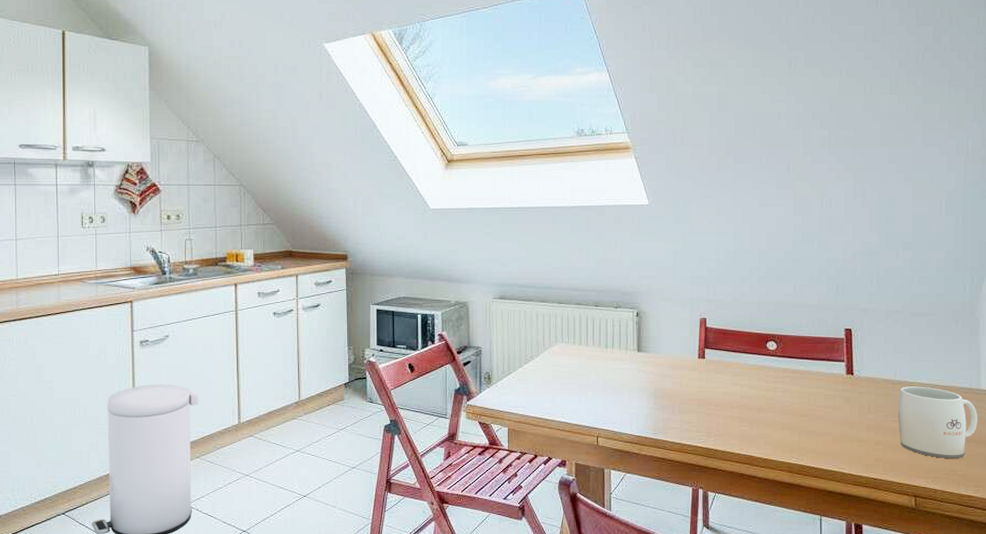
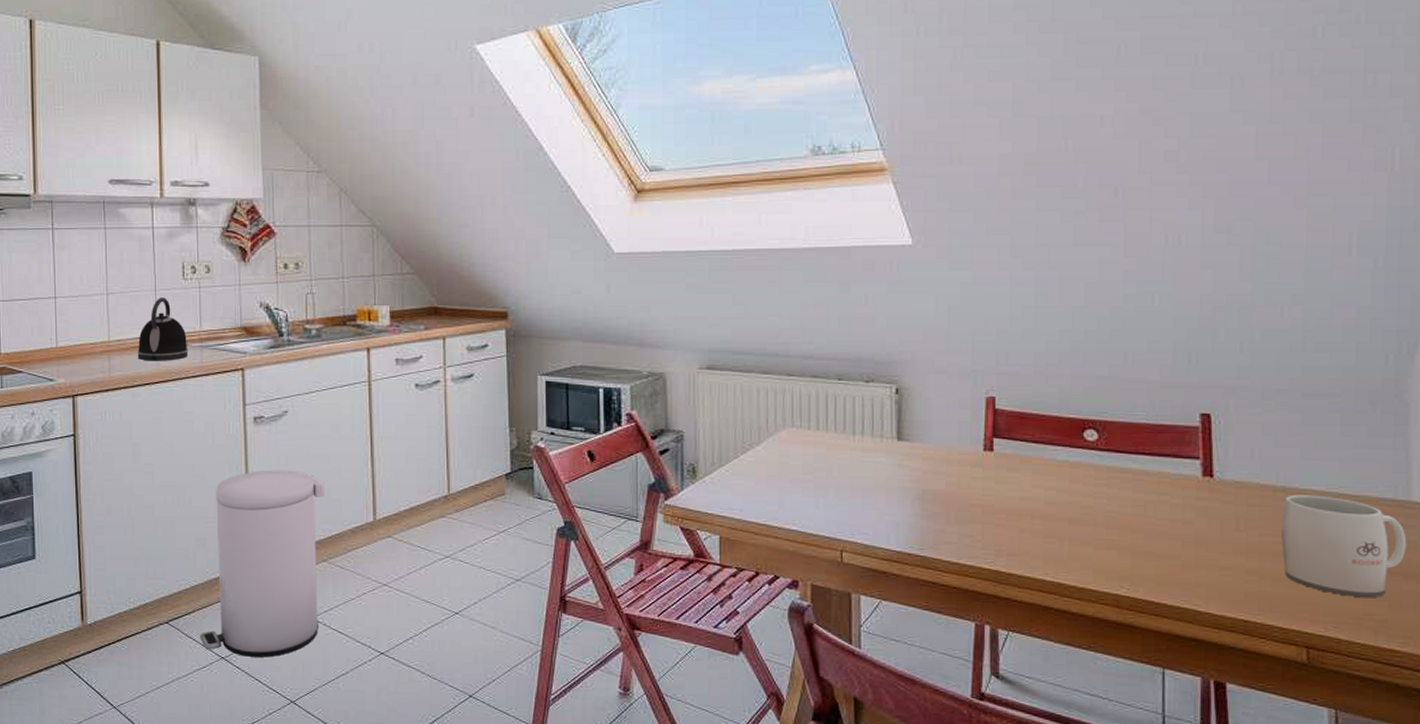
kettle: none [41,243,86,295] -> present [137,298,189,361]

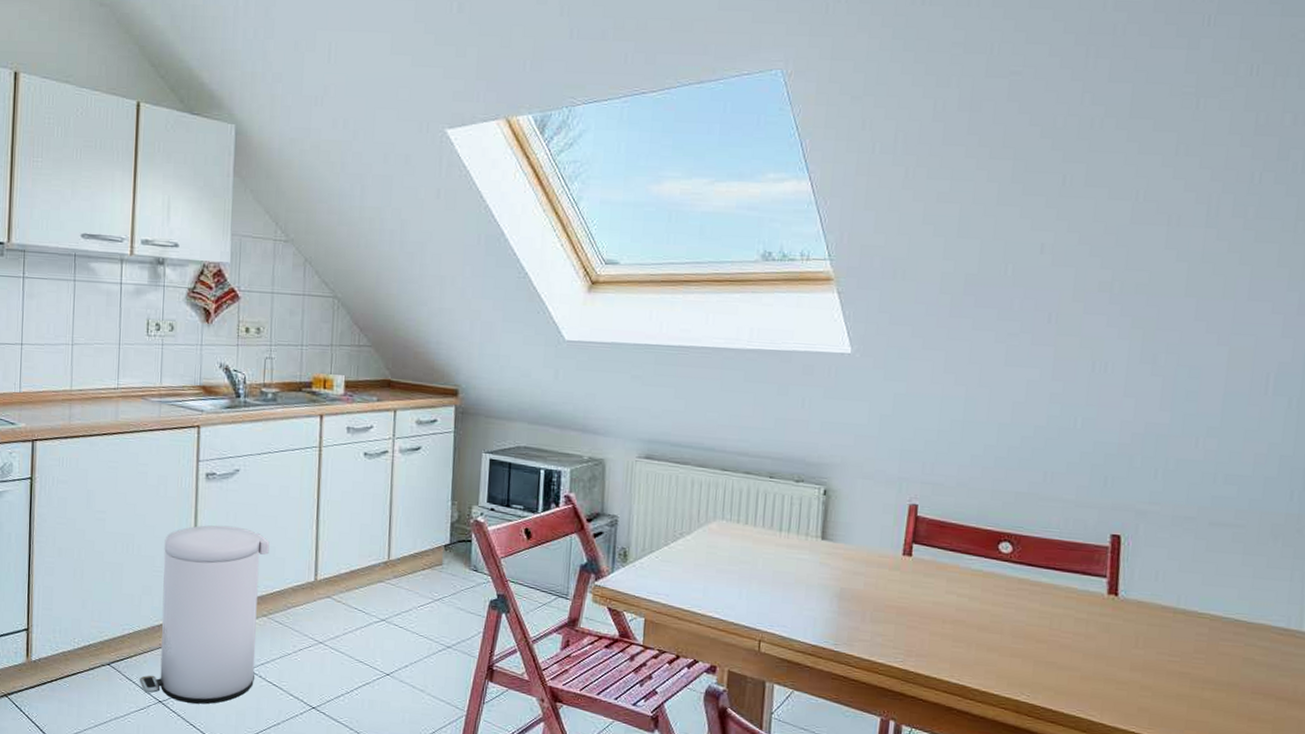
kettle: present [137,298,189,361] -> none [97,352,148,413]
mug: present [1280,494,1407,597] -> none [1176,617,1295,720]

